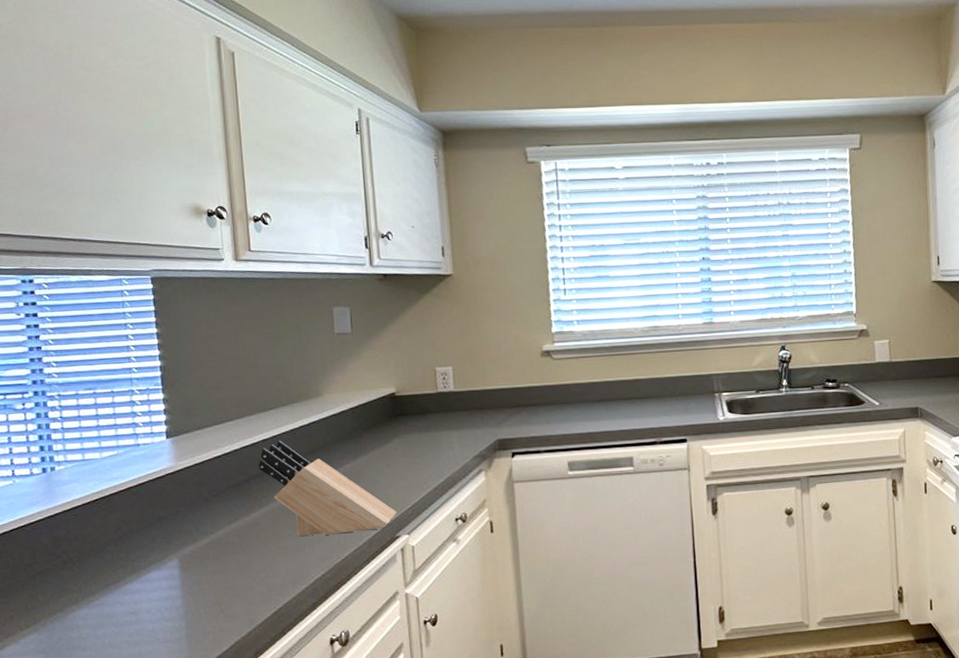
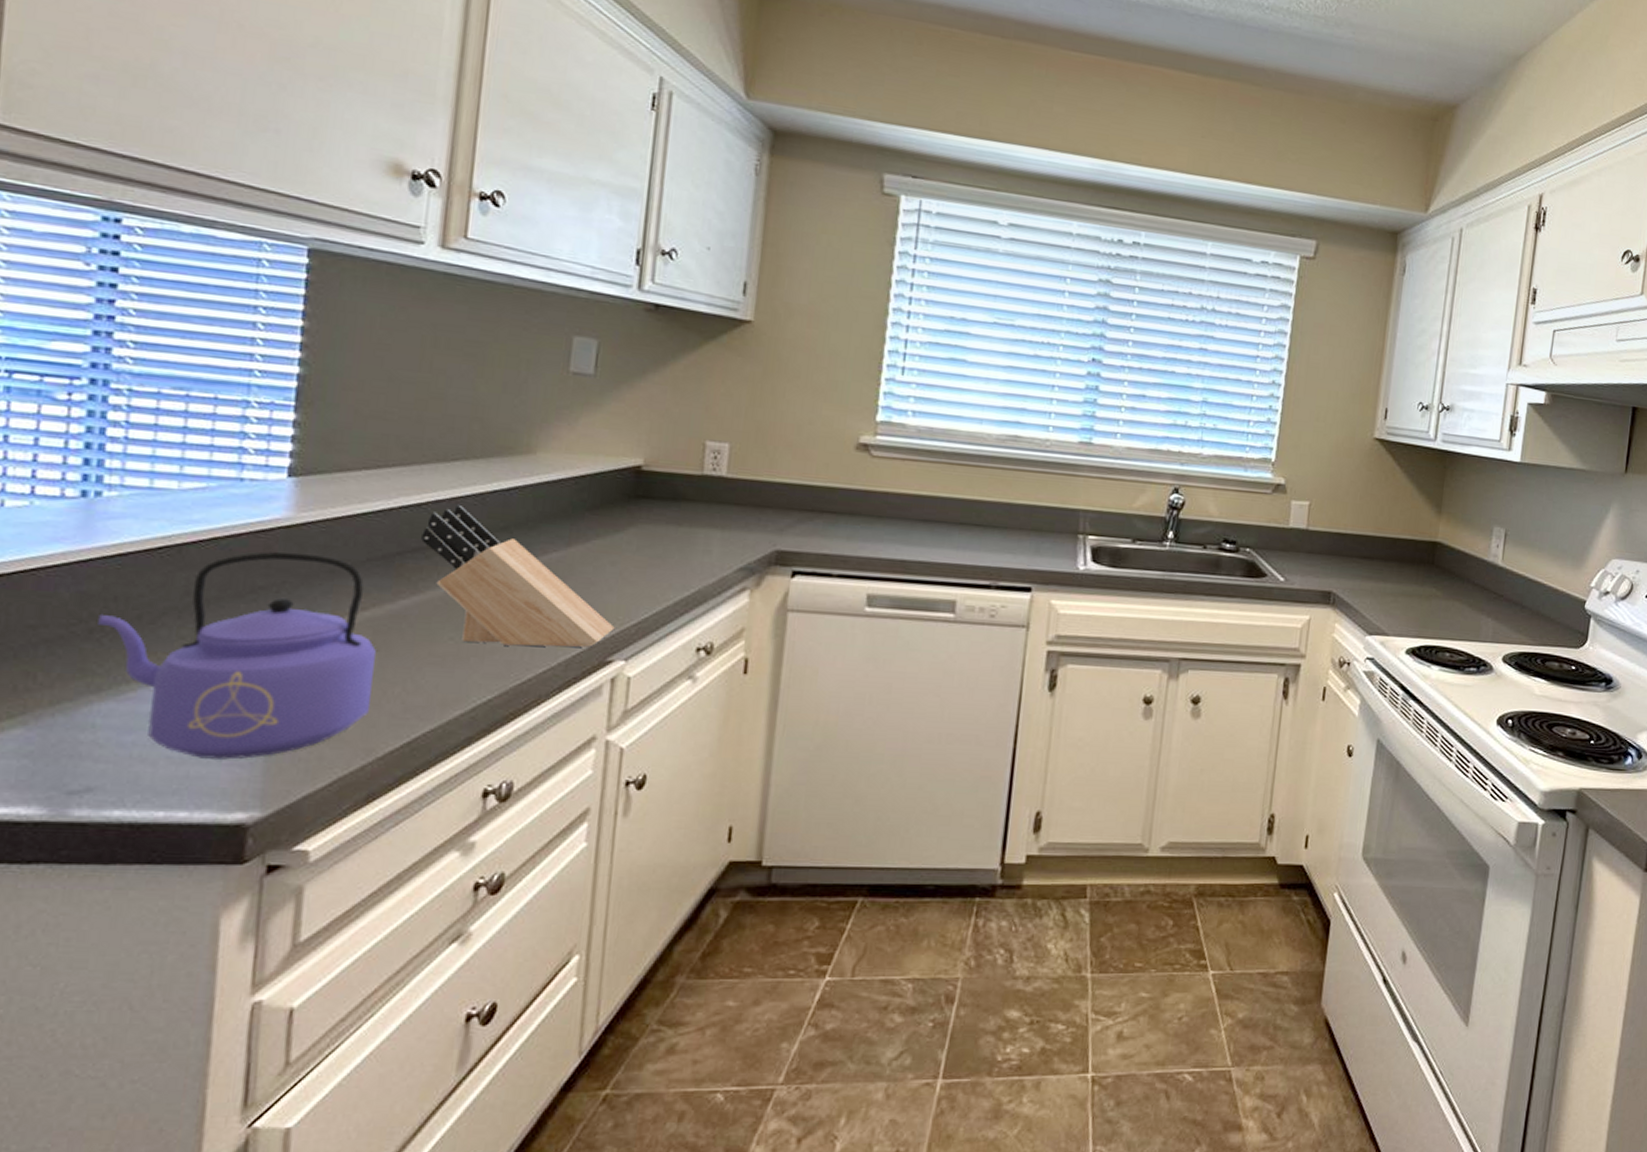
kettle: none [68,489,246,640] -> present [98,552,376,760]

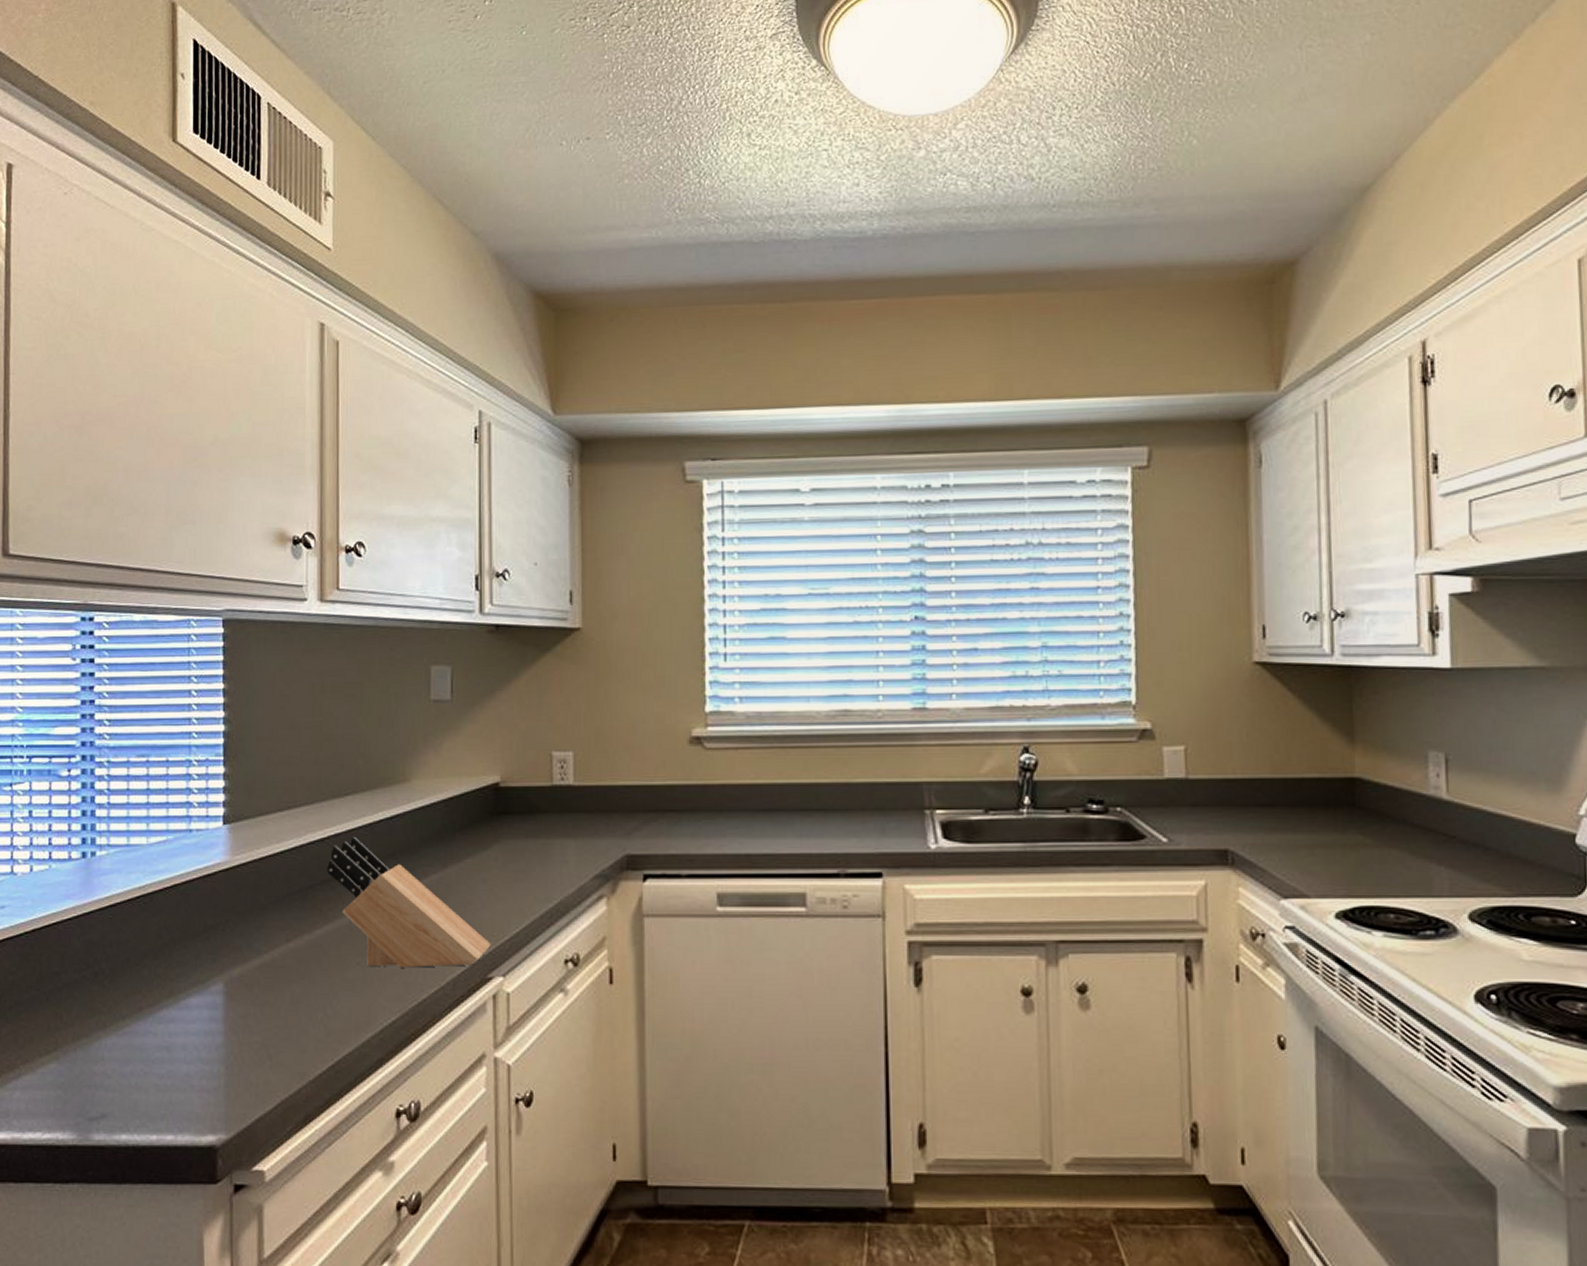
kettle: present [98,552,376,760] -> none [100,892,300,1086]

